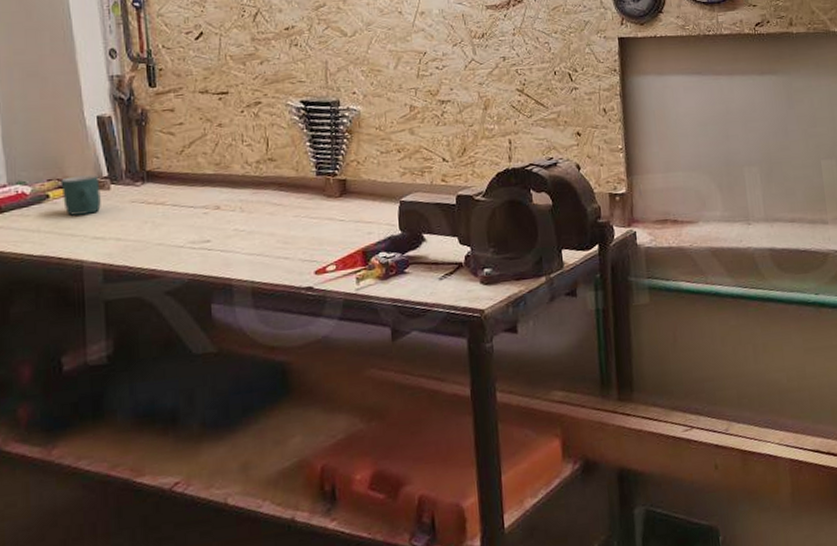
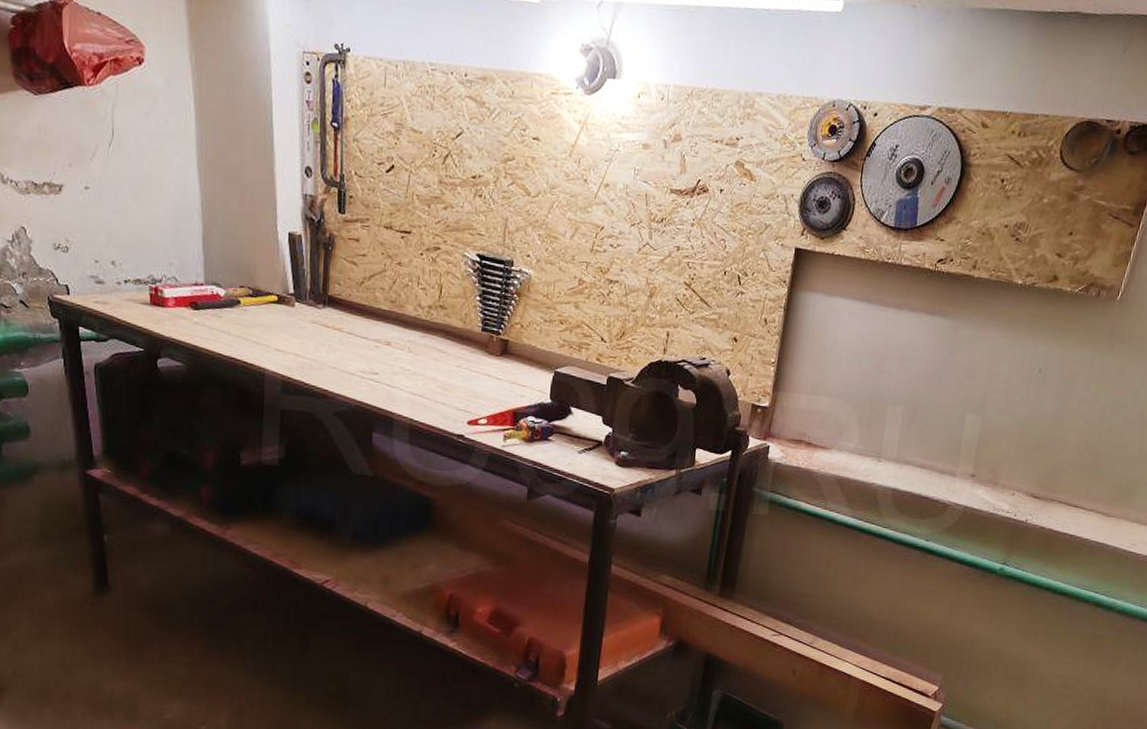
mug: present [61,174,101,216] -> none [251,287,286,327]

